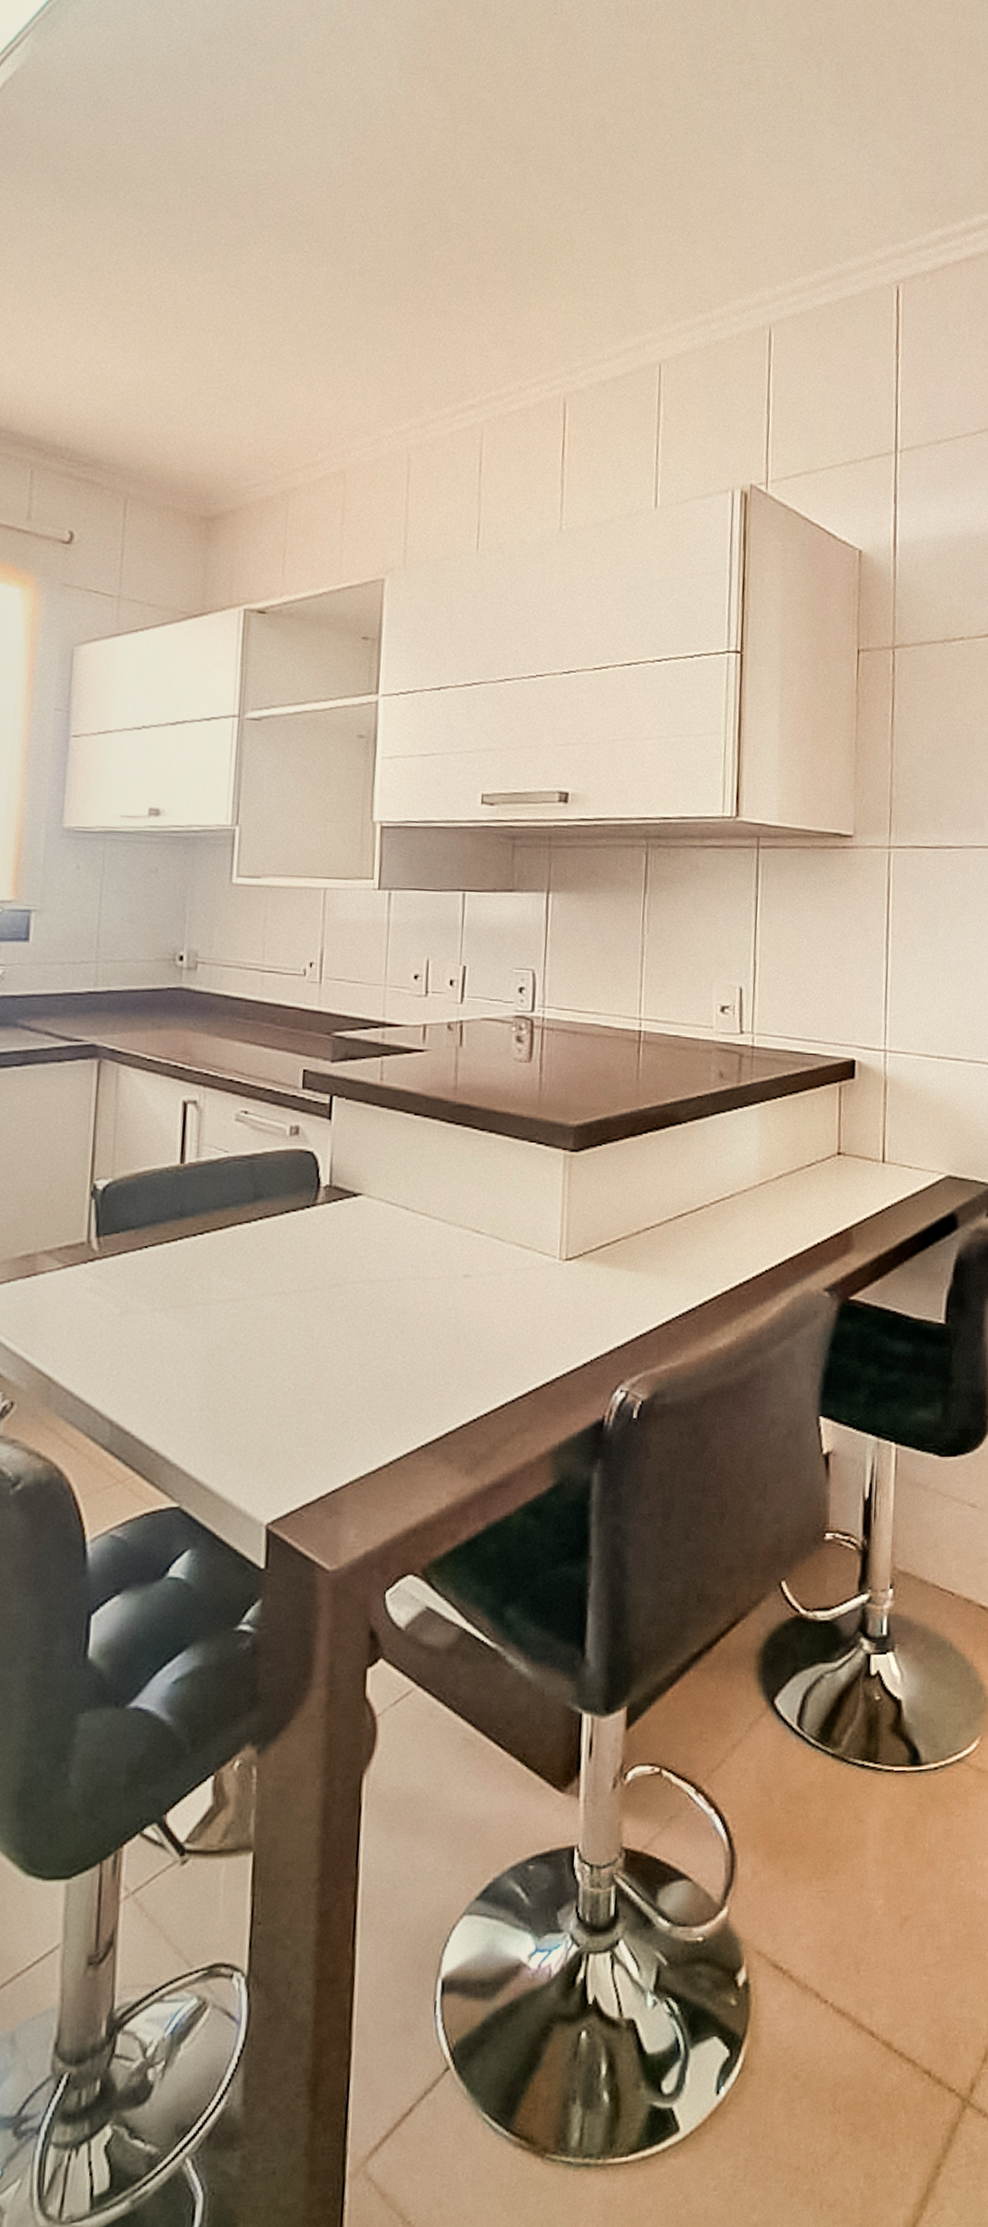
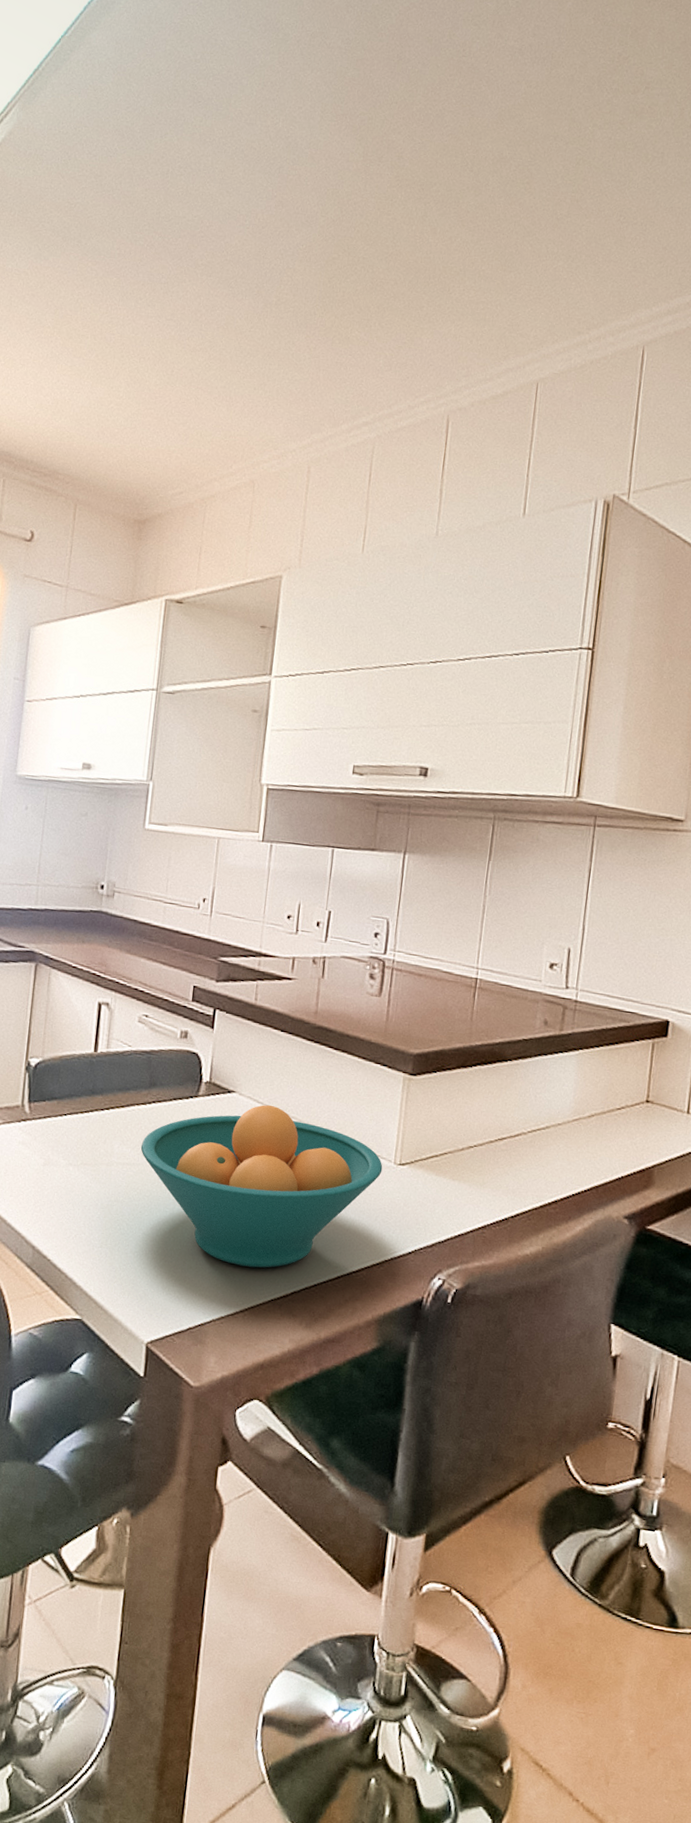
fruit bowl: none [246,1206,547,1409] -> present [140,1105,383,1268]

